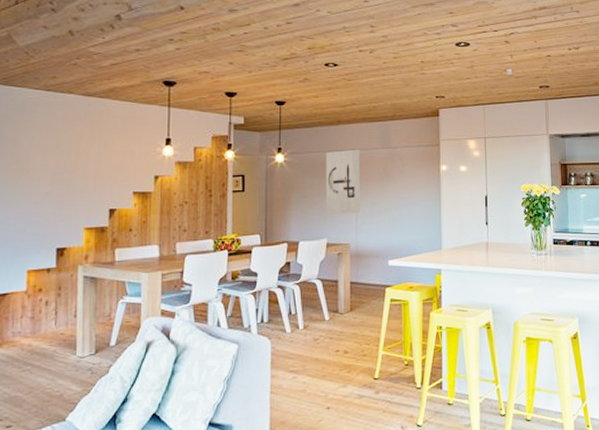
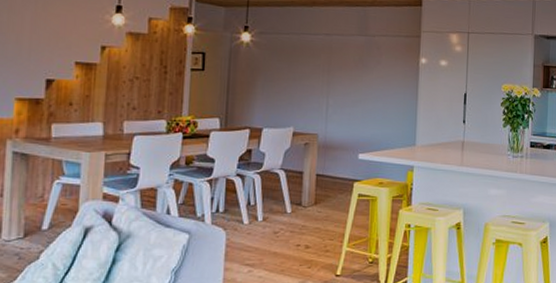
wall art: present [326,149,360,214] -> none [294,34,334,103]

